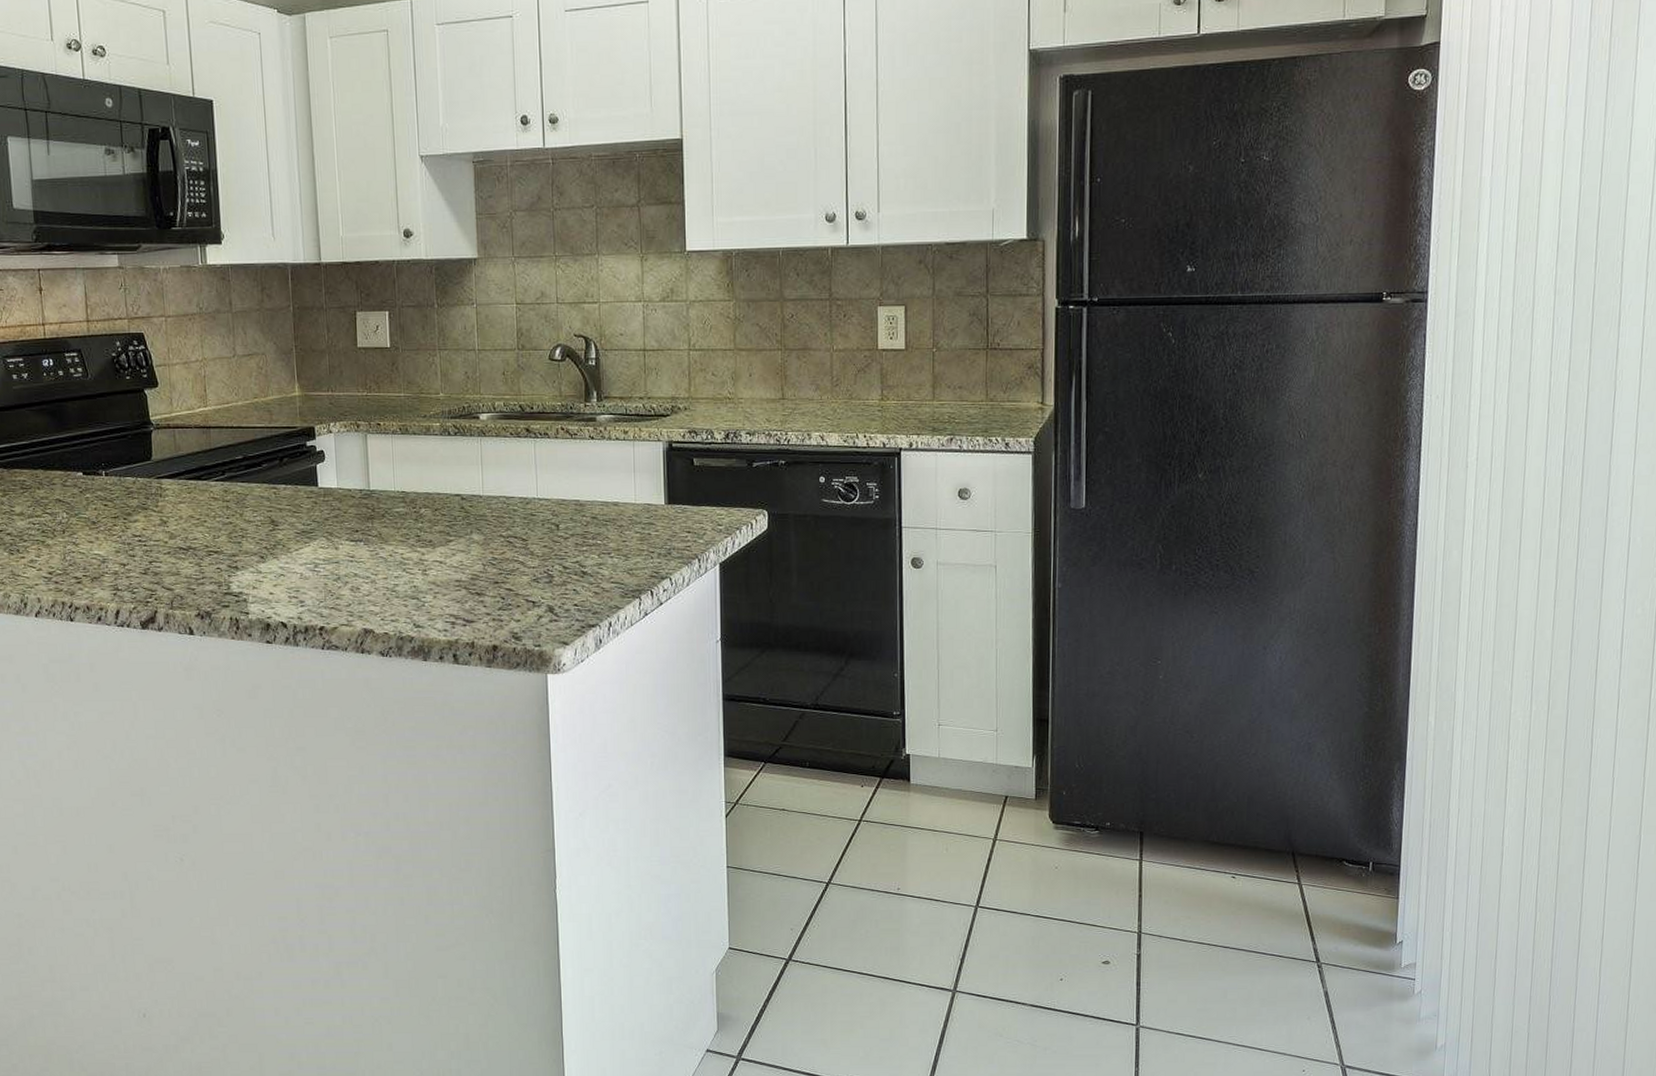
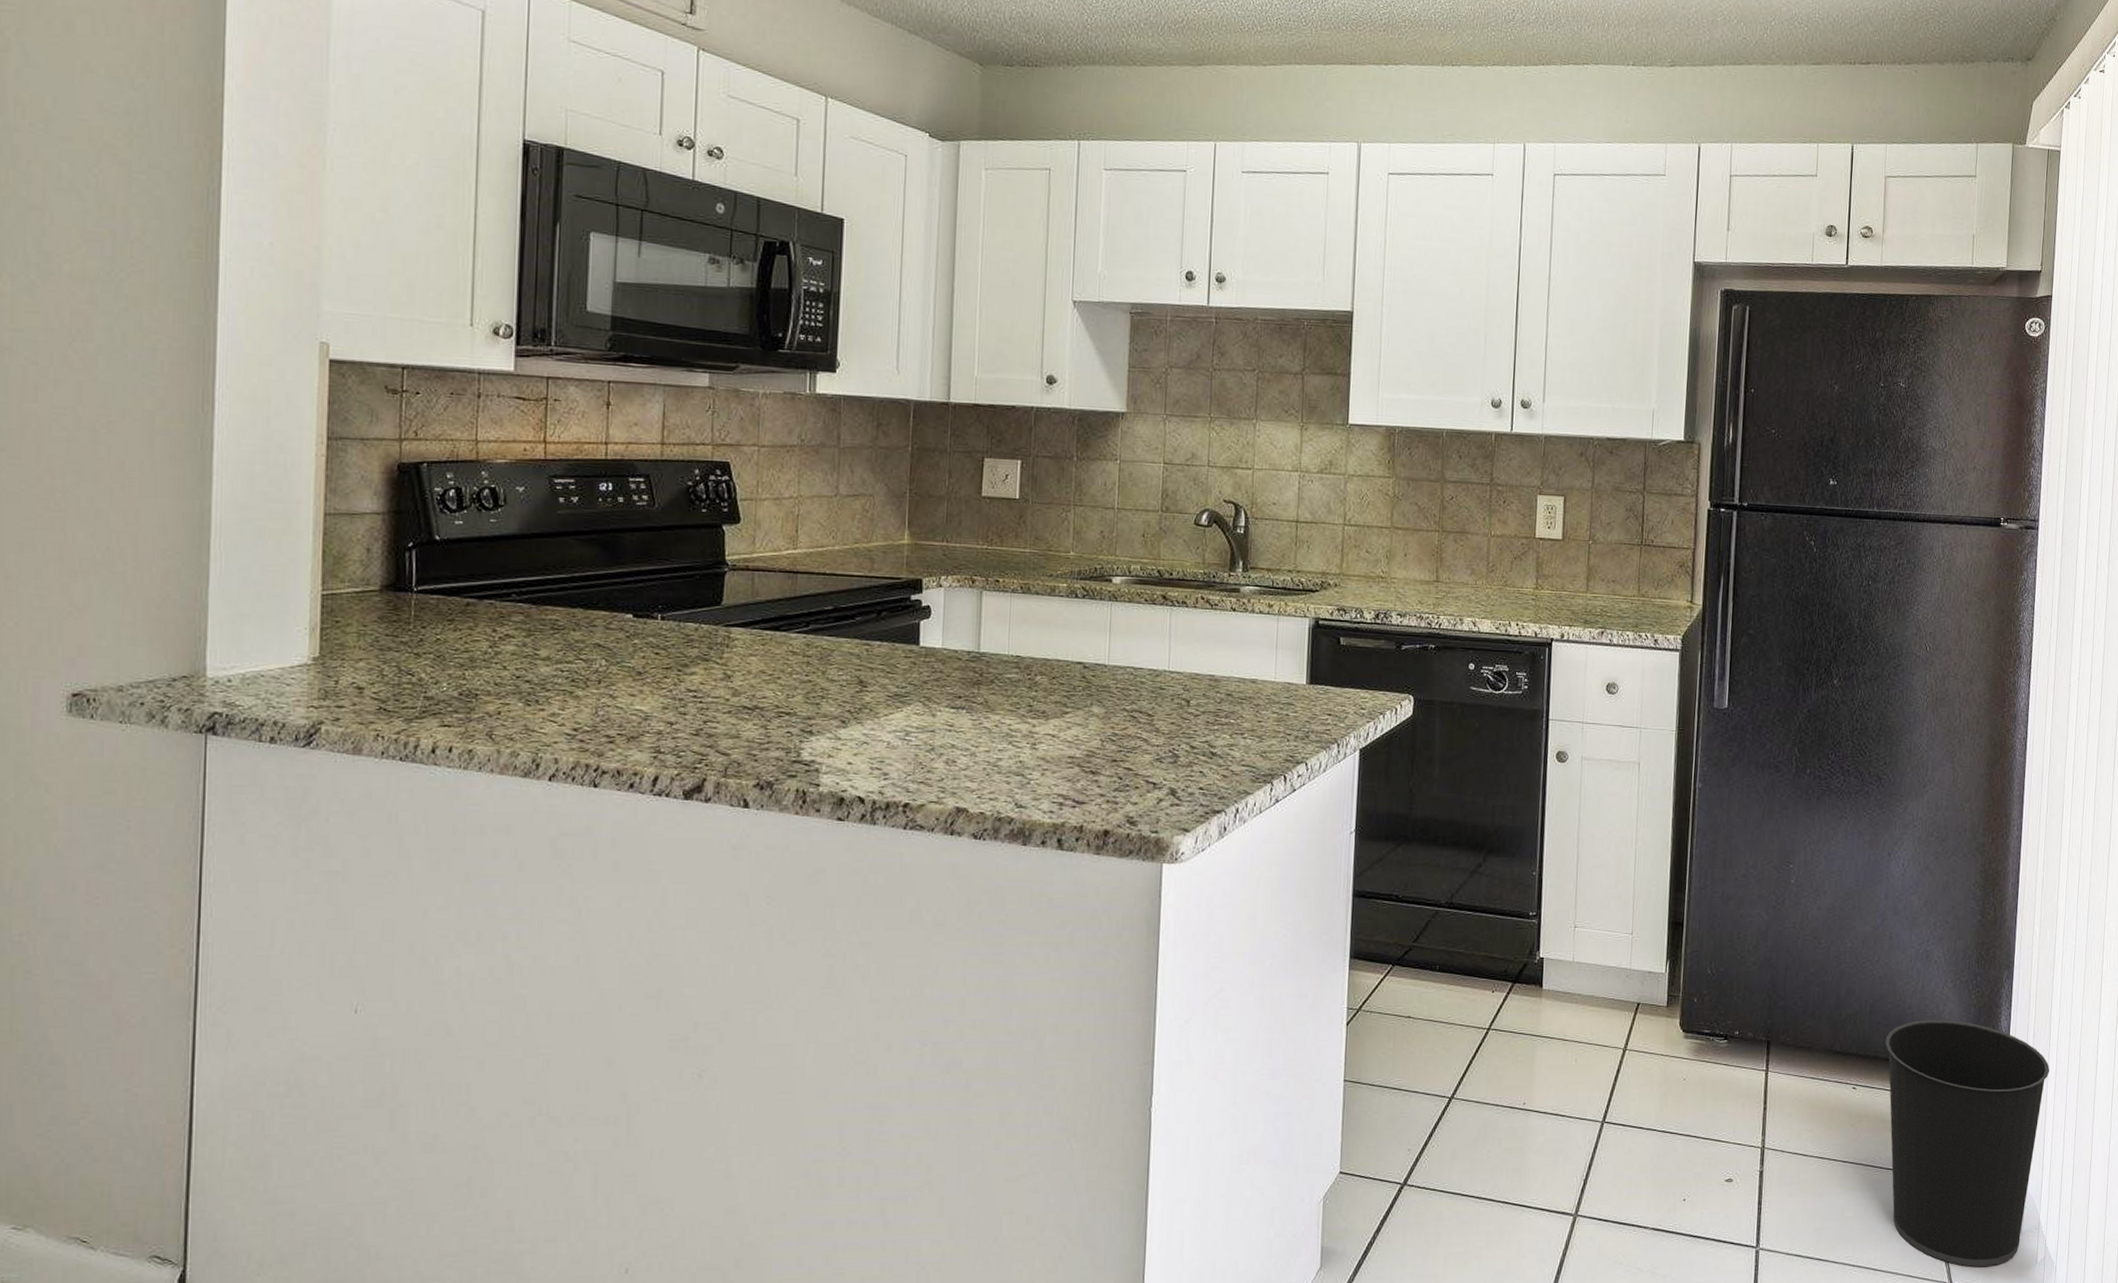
wastebasket: none [1266,811,1448,1051] -> present [1885,1020,2050,1268]

